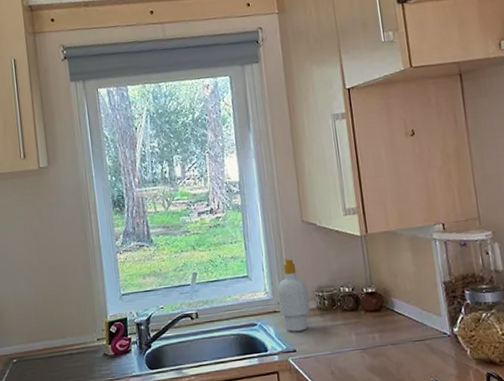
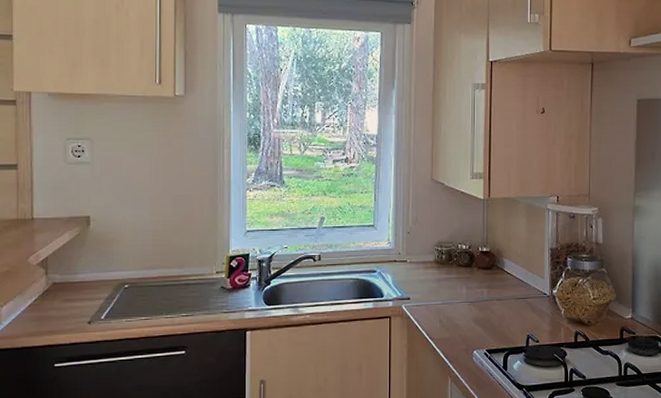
soap bottle: present [277,258,310,332] -> none [399,213,428,281]

